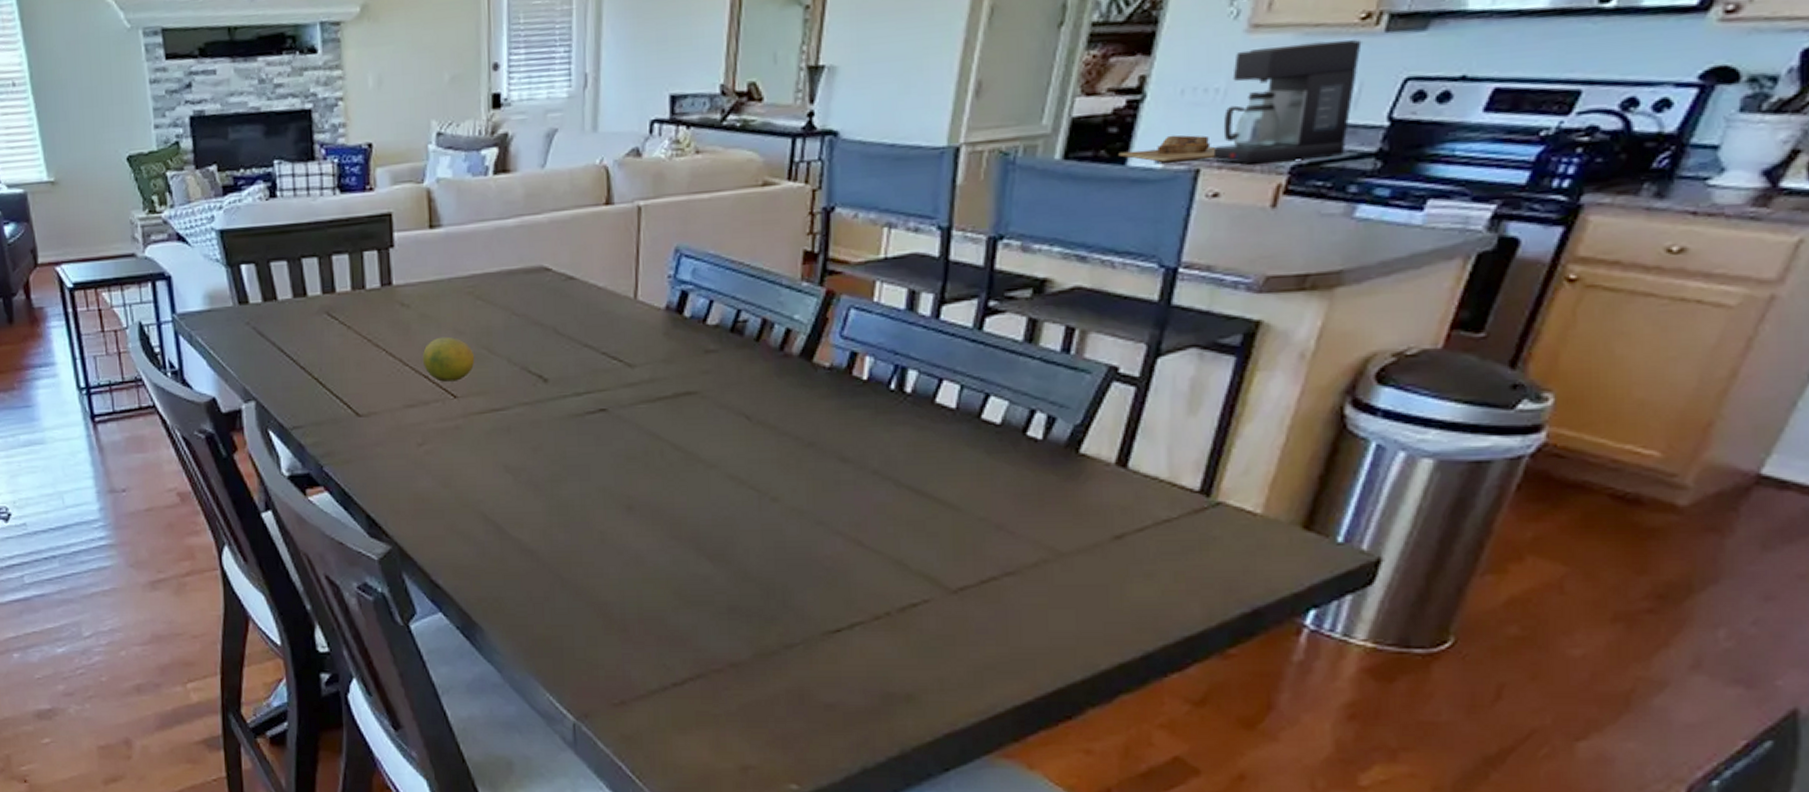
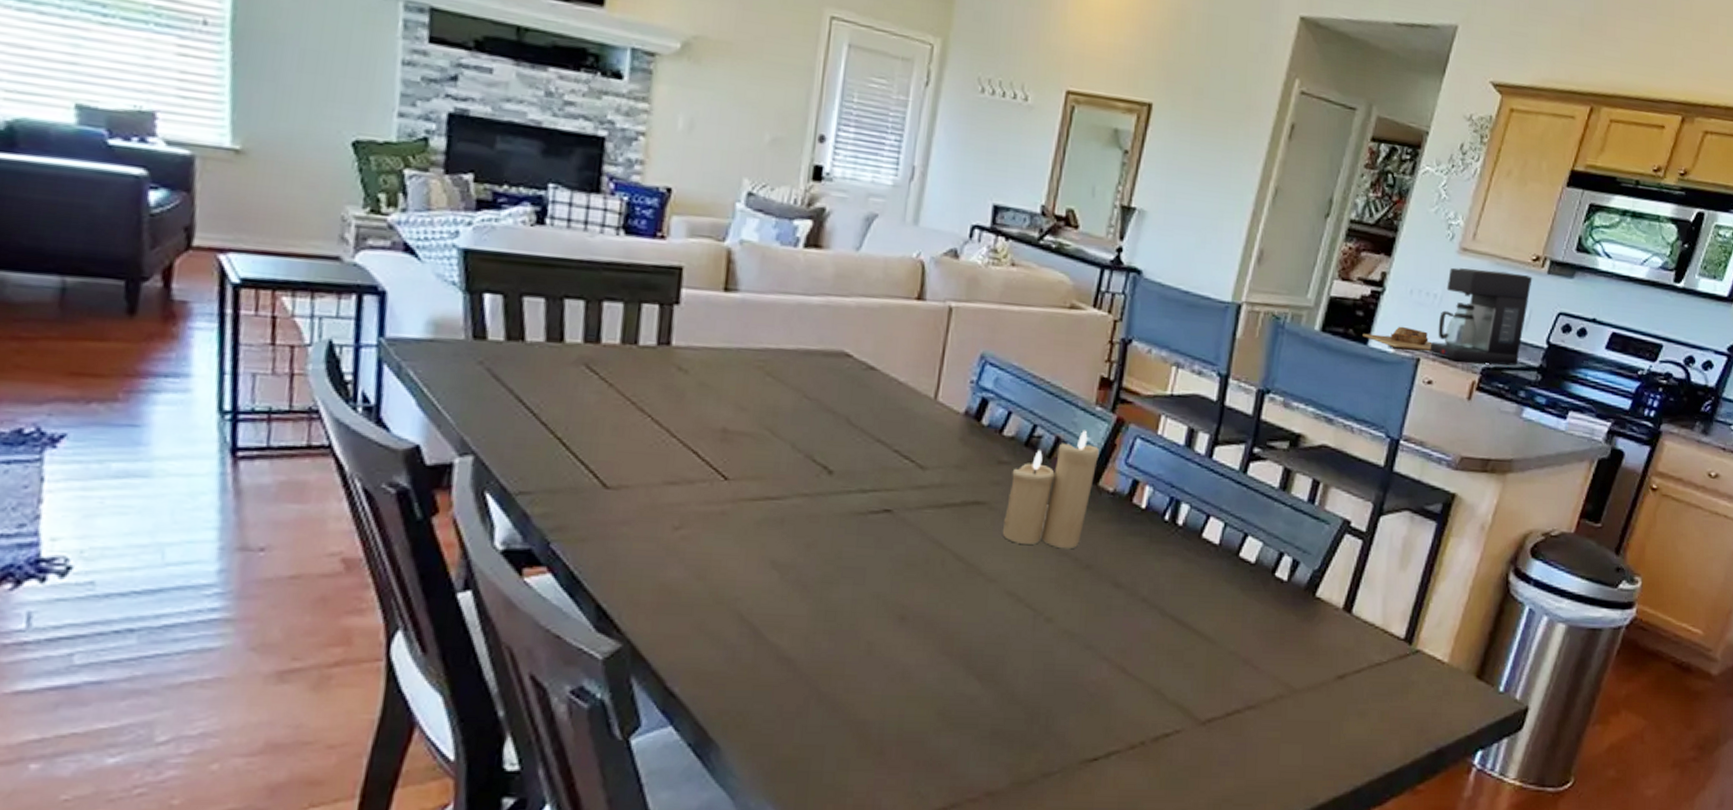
fruit: present [422,336,475,382] -> none [693,410,755,462]
candle: none [717,308,811,430] -> present [1002,430,1100,550]

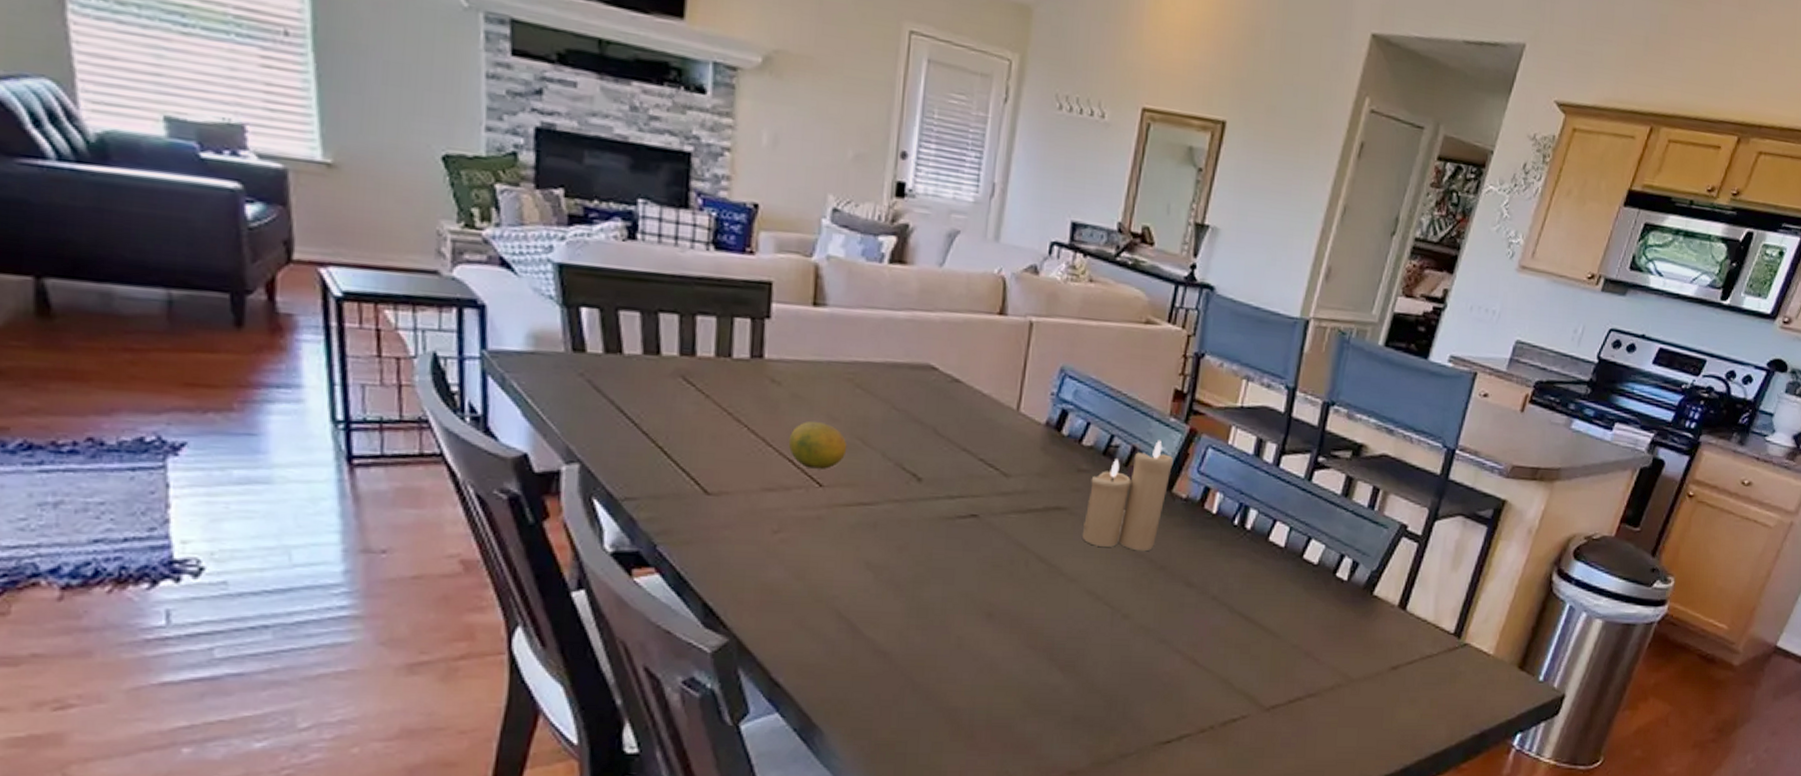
fruit: none [693,410,755,462] -> present [788,420,847,469]
cutting board: present [1362,326,1432,352] -> none [1423,341,1490,366]
coffee maker: present [1430,267,1533,366] -> none [1487,285,1587,380]

